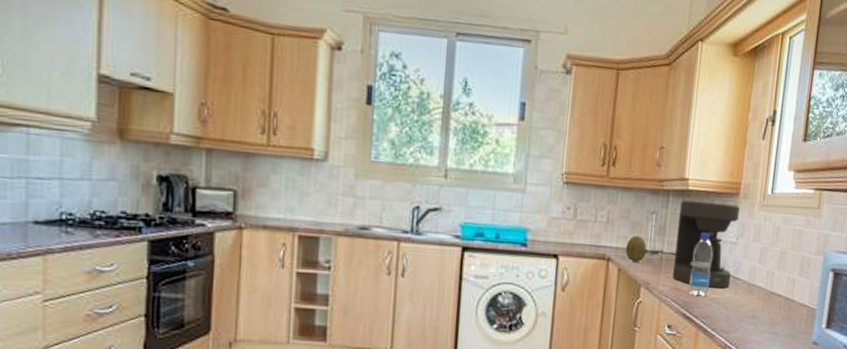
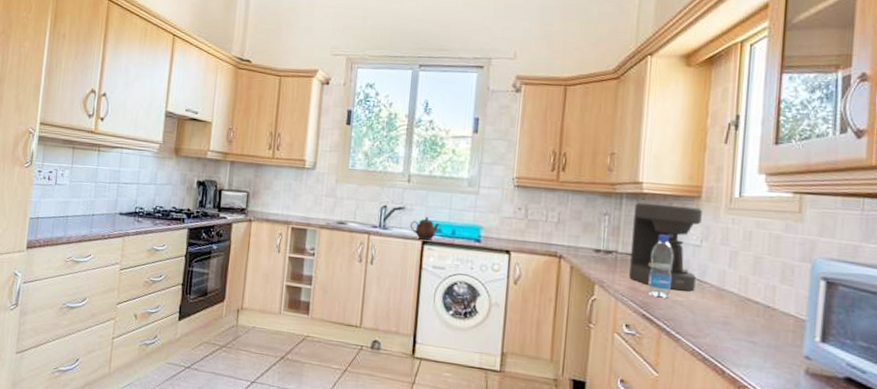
teapot: none [448,218,481,246] -> present [411,216,439,240]
fruit: present [625,235,647,262] -> none [578,235,600,261]

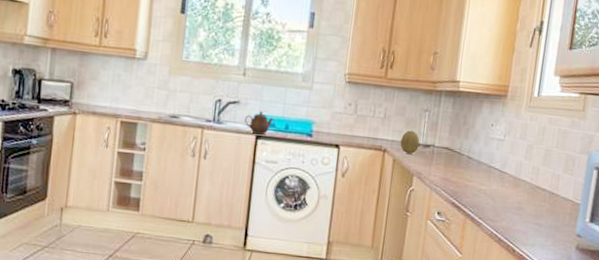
fruit: none [578,235,600,261] -> present [400,130,420,154]
coffee maker: present [629,202,702,292] -> none [443,100,507,181]
bottle: present [648,234,674,298] -> none [458,130,482,188]

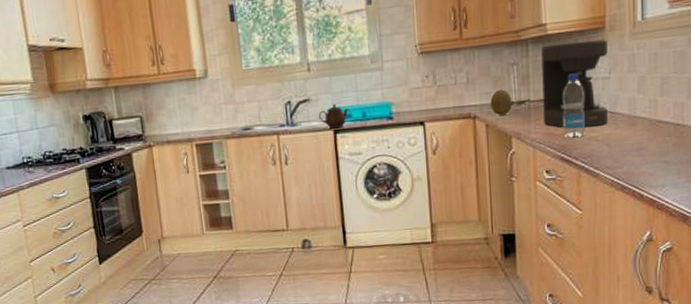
coffee maker: none [443,100,507,181] -> present [541,39,608,128]
bottle: none [458,130,482,188] -> present [562,73,585,138]

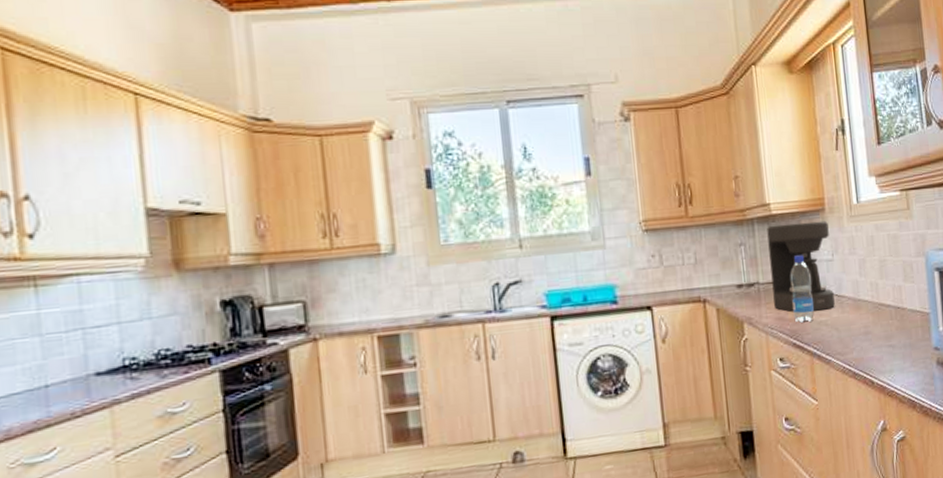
teapot: present [319,103,348,129] -> none [533,285,567,315]
fruit: present [490,89,512,115] -> none [720,271,742,299]

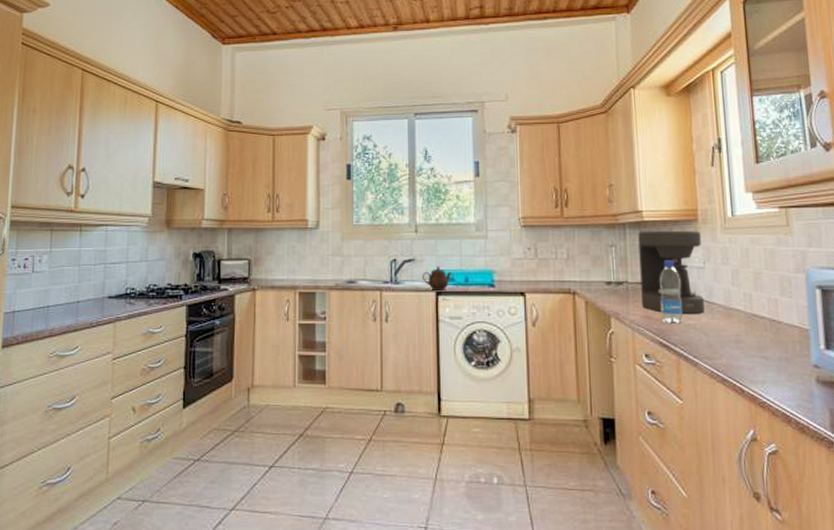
teapot: none [533,285,567,315] -> present [423,266,451,290]

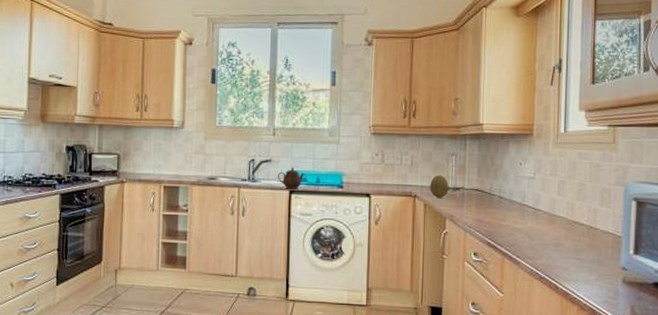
fruit: none [590,268,611,293] -> present [430,175,449,198]
coffee maker: present [638,230,705,314] -> none [475,142,534,219]
bottle: present [659,260,683,323] -> none [491,170,513,227]

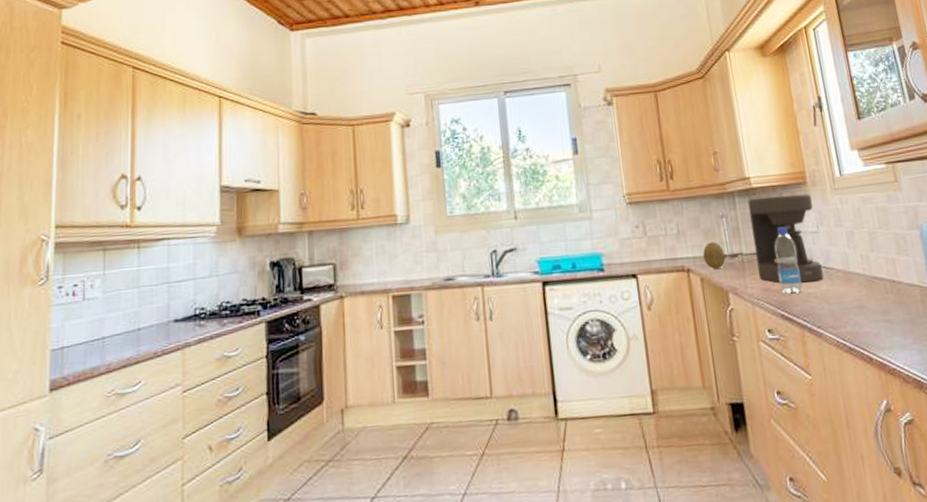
teapot: present [278,167,304,189] -> none [526,253,557,281]
coffee maker: none [475,142,534,219] -> present [748,193,824,284]
bottle: none [491,170,513,227] -> present [774,227,802,294]

